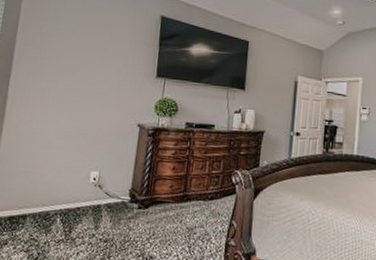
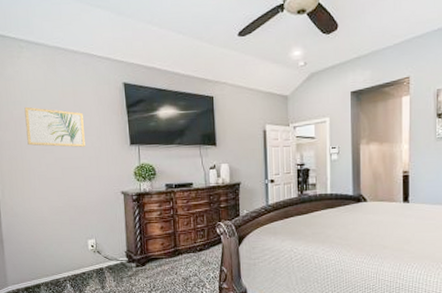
wall art: none [50,24,114,73] -> present [24,106,85,147]

